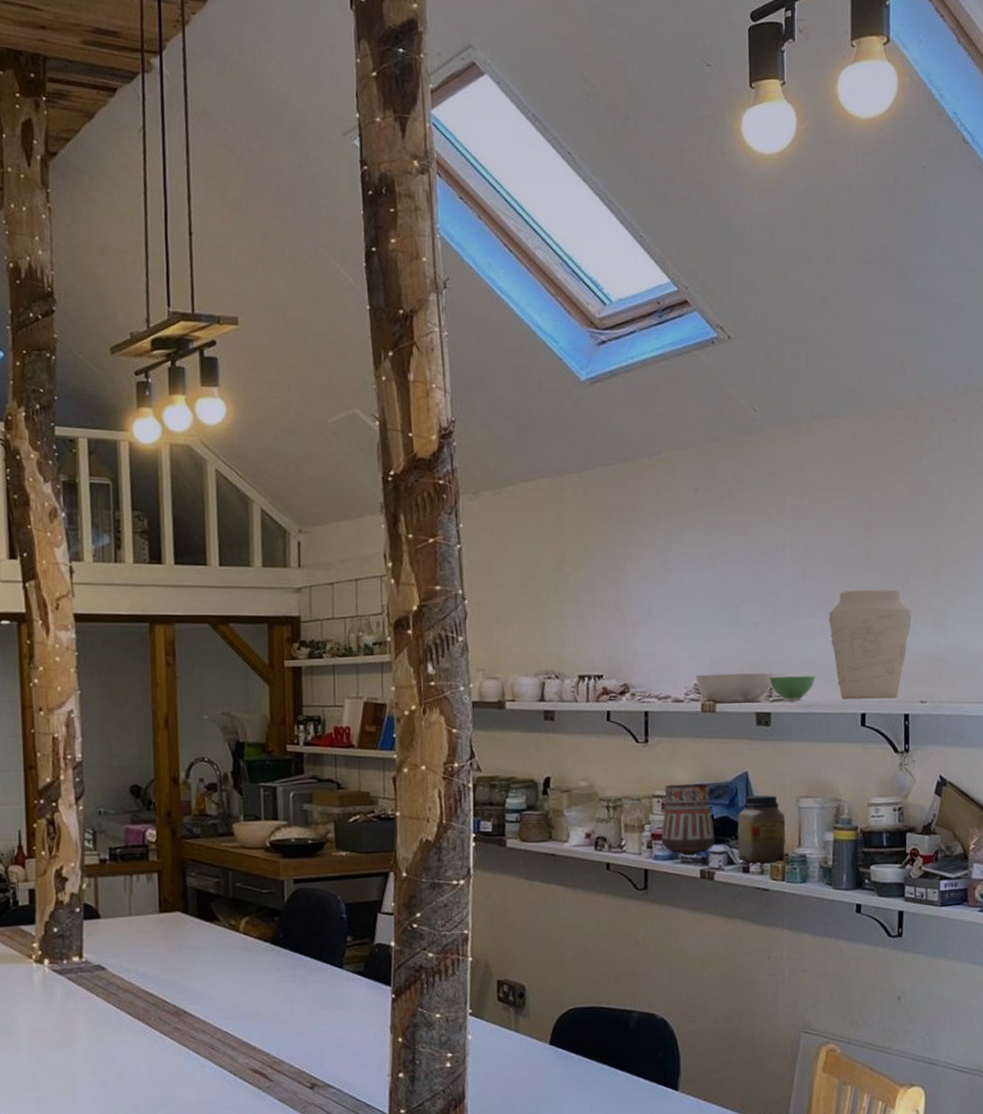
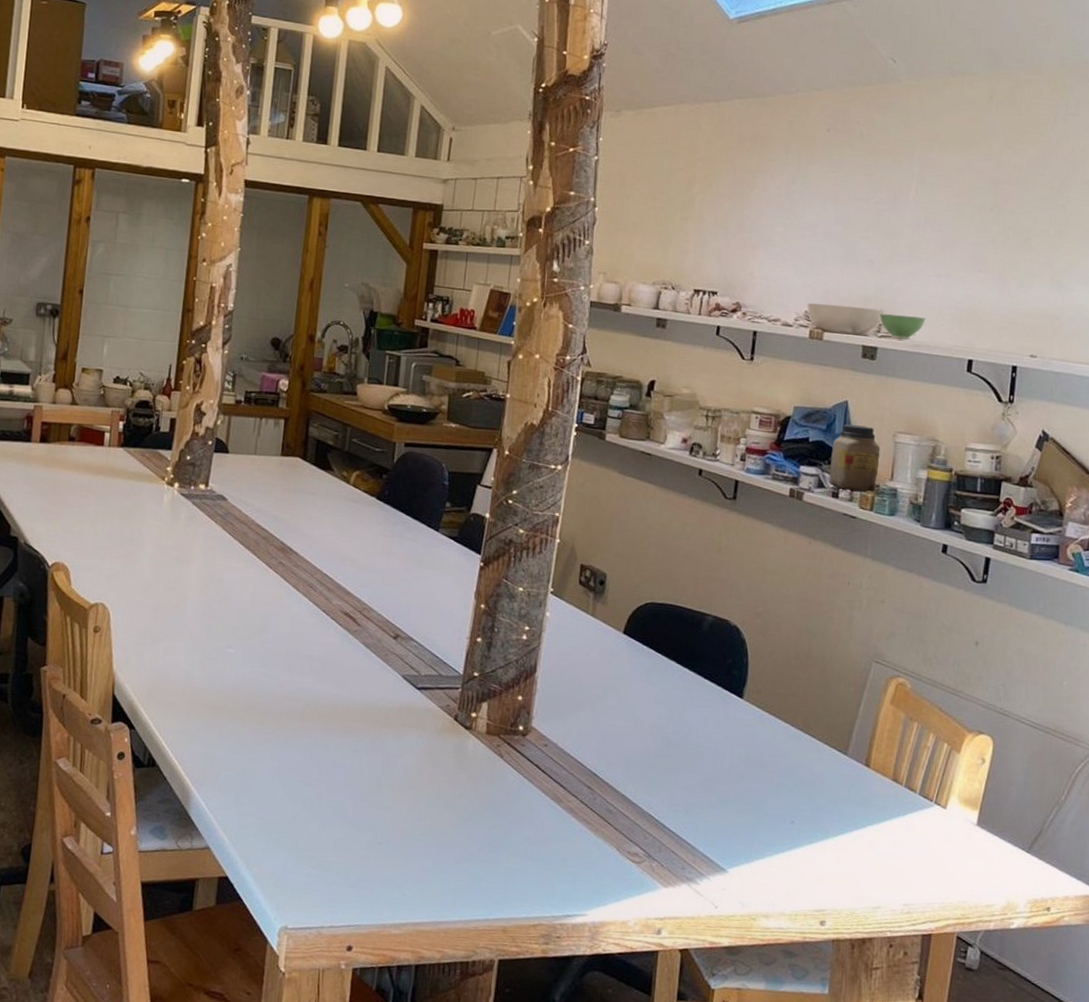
ceramic vessel: present [661,783,715,854] -> none [755,403,809,473]
vase: present [828,589,911,700] -> none [945,240,1030,349]

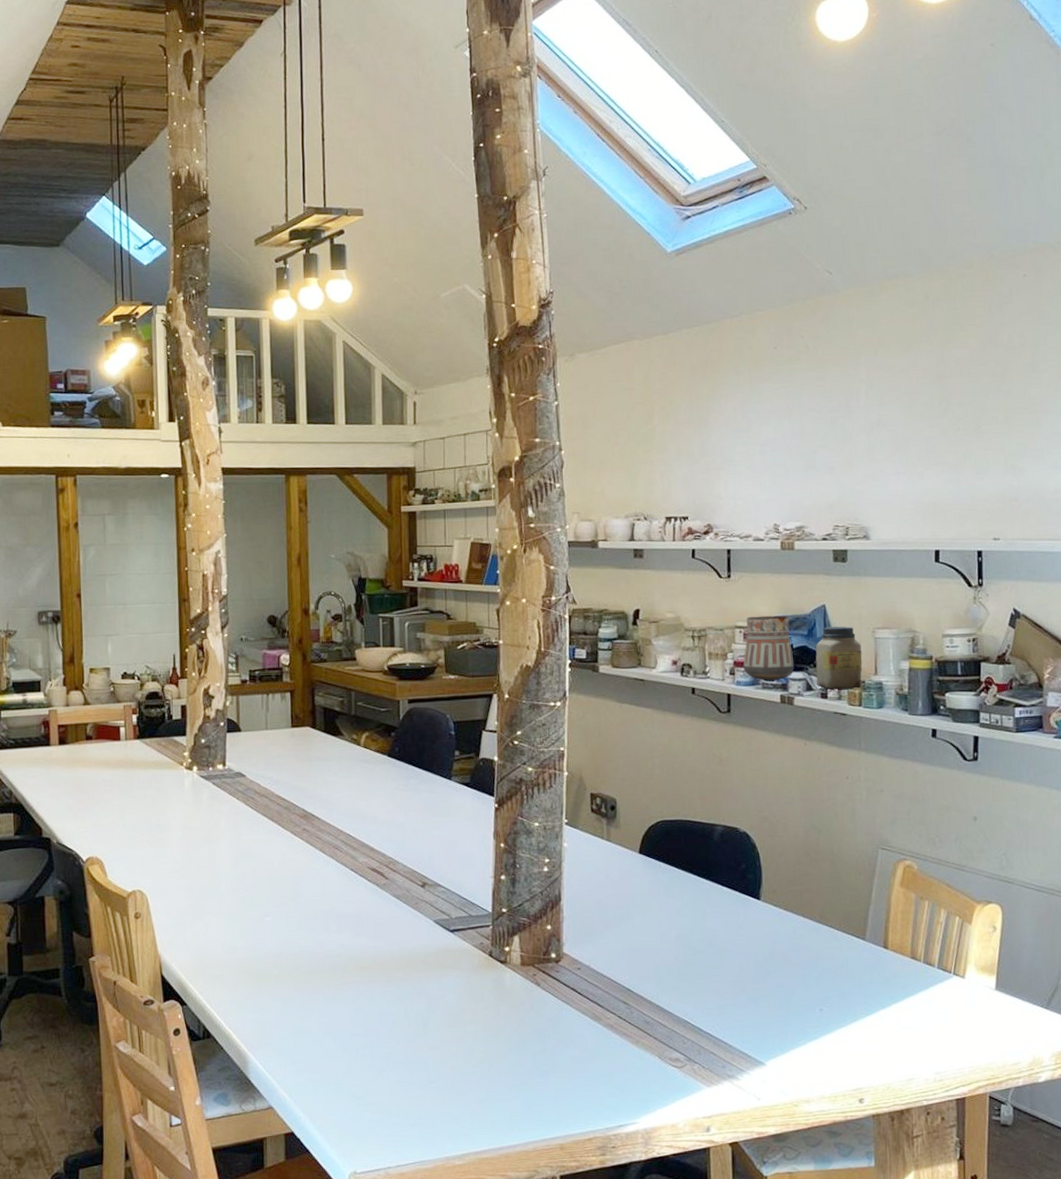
ceramic vessel: none [755,403,809,473] -> present [743,615,794,681]
bowl: present [807,302,884,336] -> none [775,513,850,542]
bowl: present [879,314,926,341] -> none [845,516,890,540]

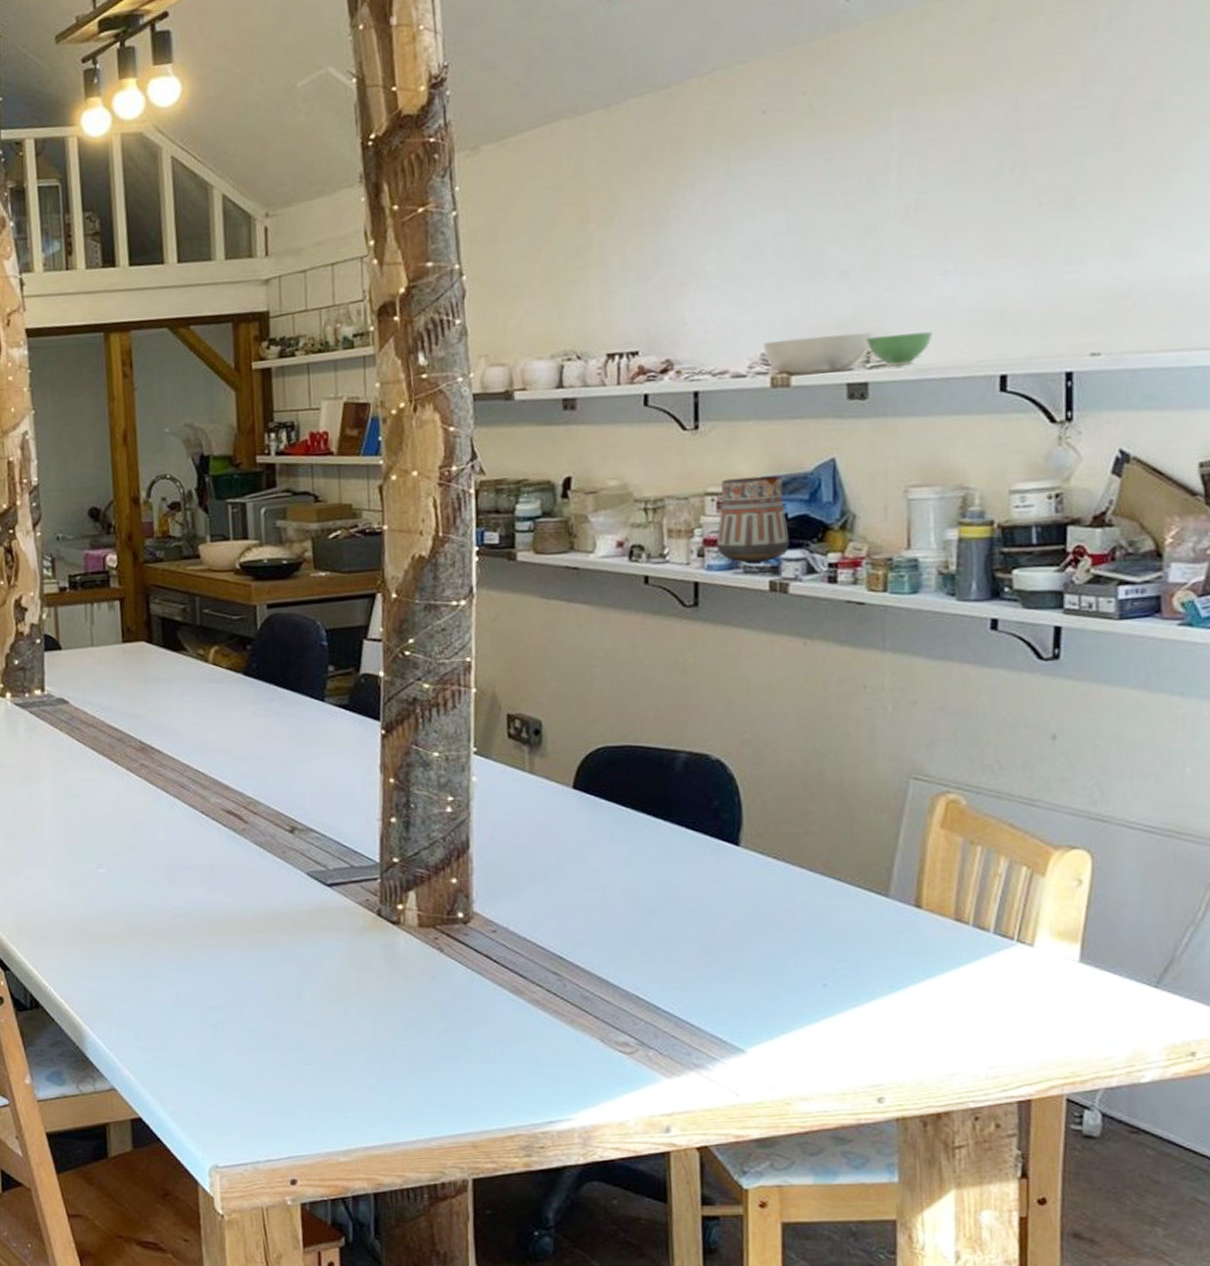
bowl: none [775,513,850,542] -> present [763,332,872,377]
jar: present [815,626,863,690] -> none [820,485,889,571]
bowl: none [845,516,890,540] -> present [866,331,933,368]

